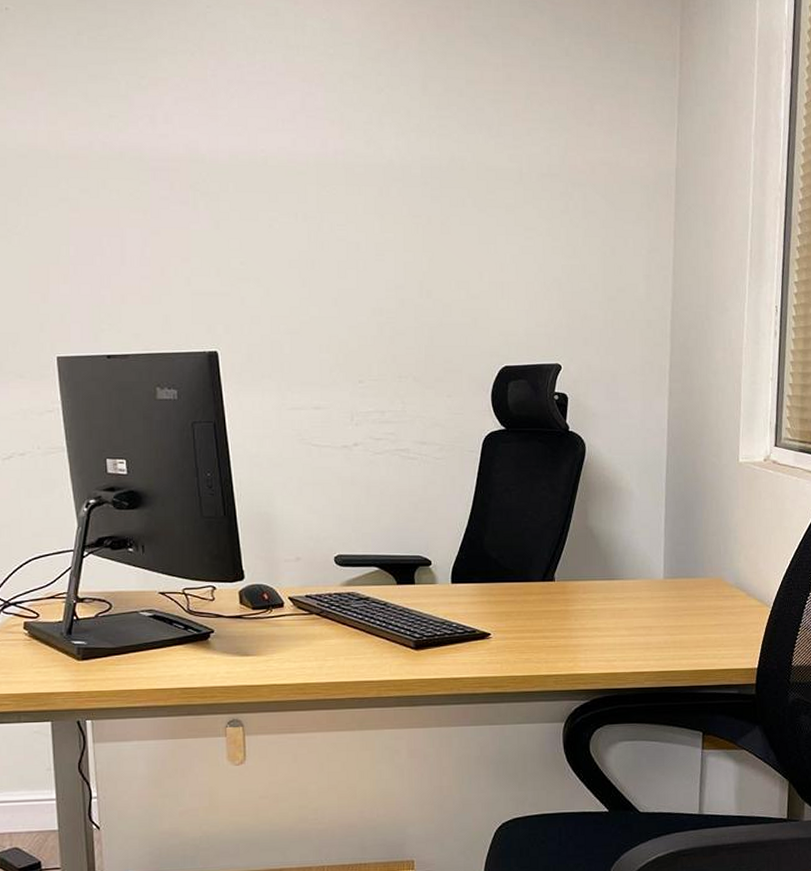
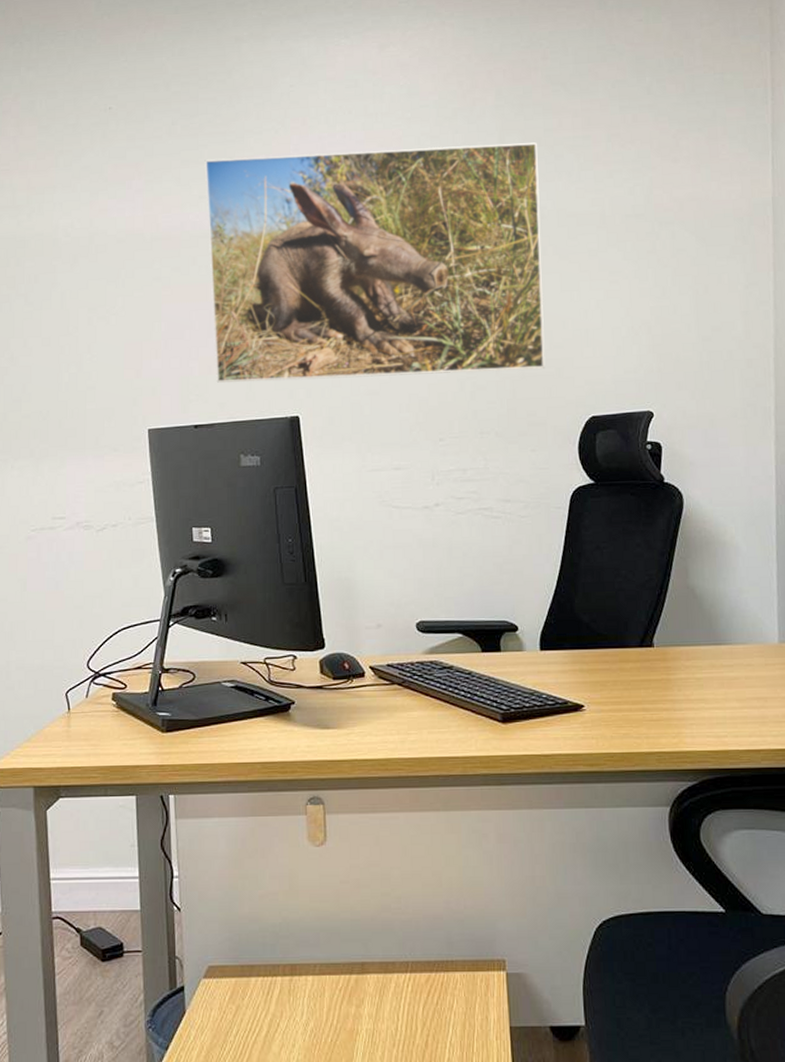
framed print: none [114,76,462,318] -> present [204,142,545,383]

